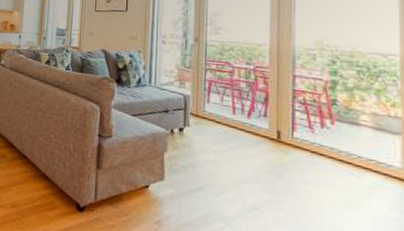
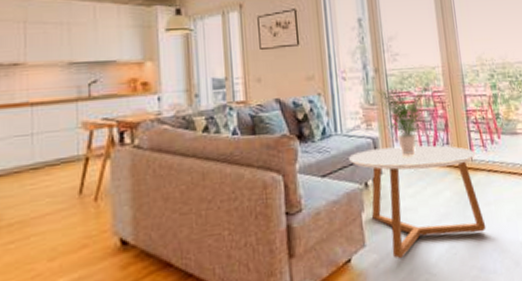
coffee table: none [159,103,300,207] -> present [349,145,486,259]
potted plant: none [194,56,255,117] -> present [377,84,434,155]

